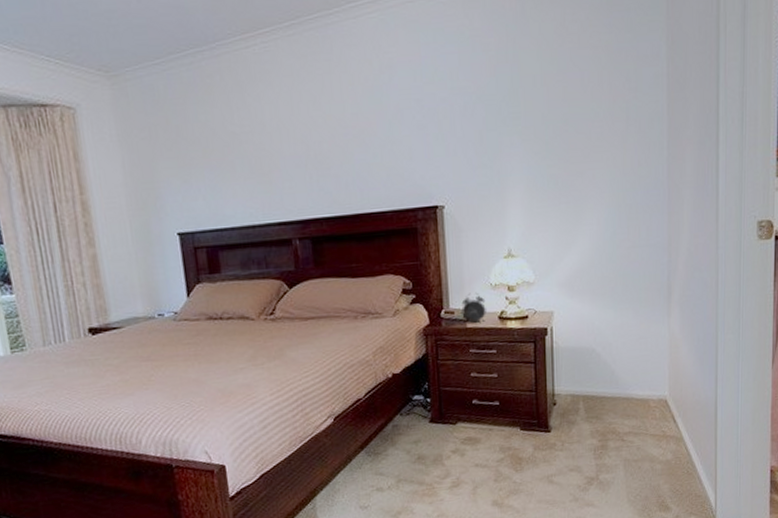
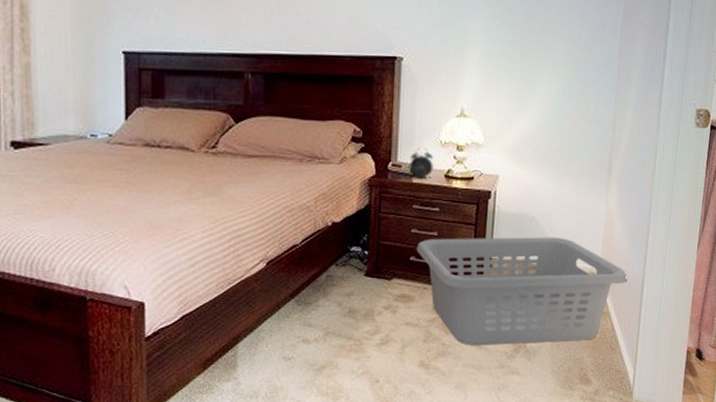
laundry basket: none [477,366,699,482] -> present [416,237,628,345]

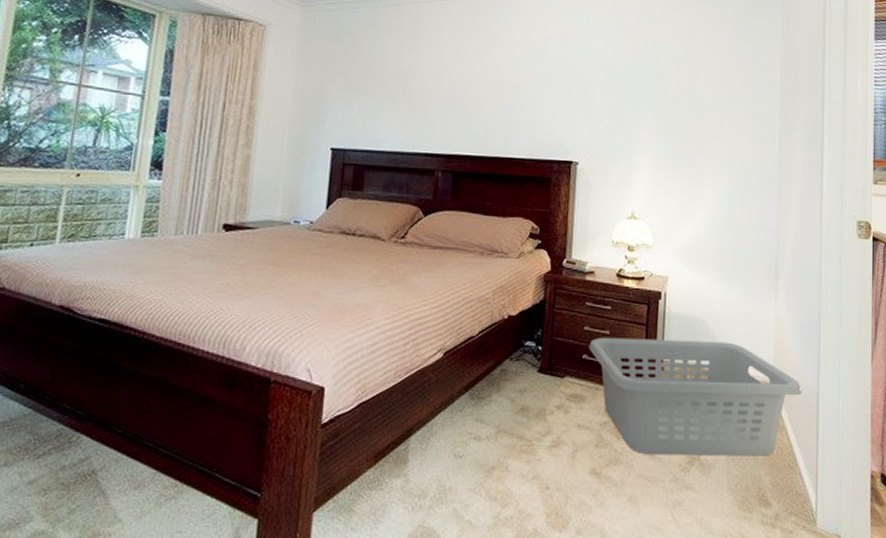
alarm clock: present [409,148,434,178] -> none [582,246,606,277]

